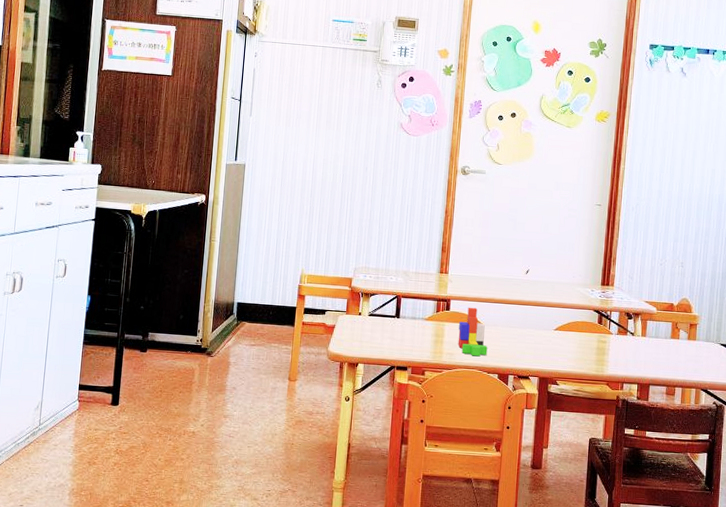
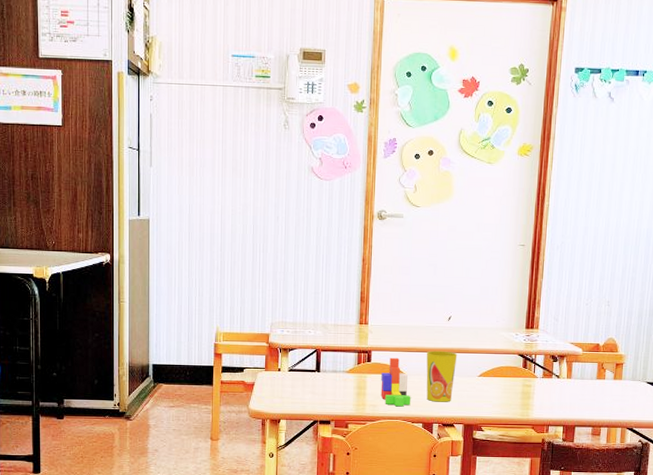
cup: none [503,302,534,354] -> present [426,350,458,402]

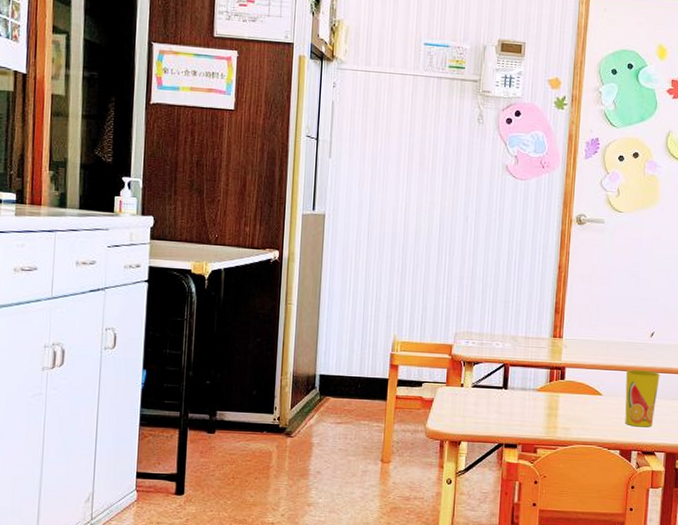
toy block: present [380,357,411,407] -> none [574,375,608,431]

